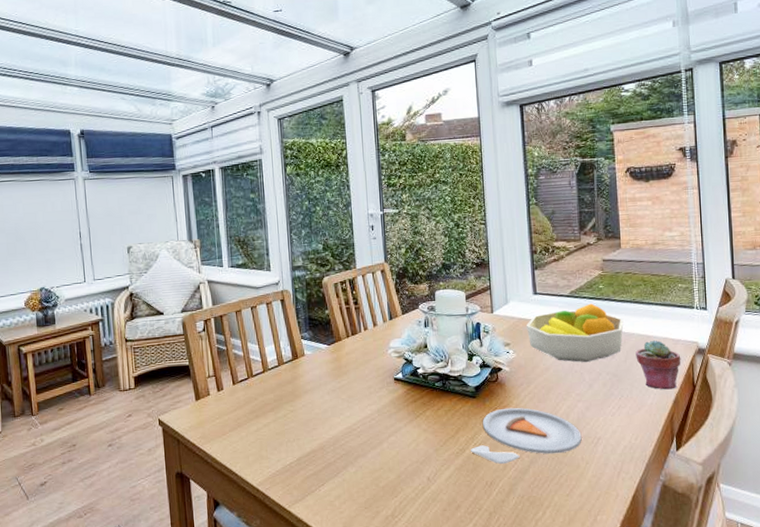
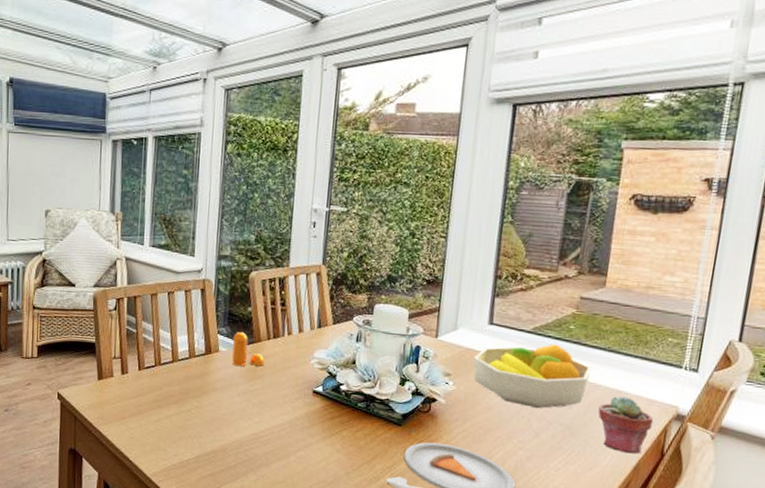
pepper shaker: none [315,334,347,366] -> present [232,332,265,366]

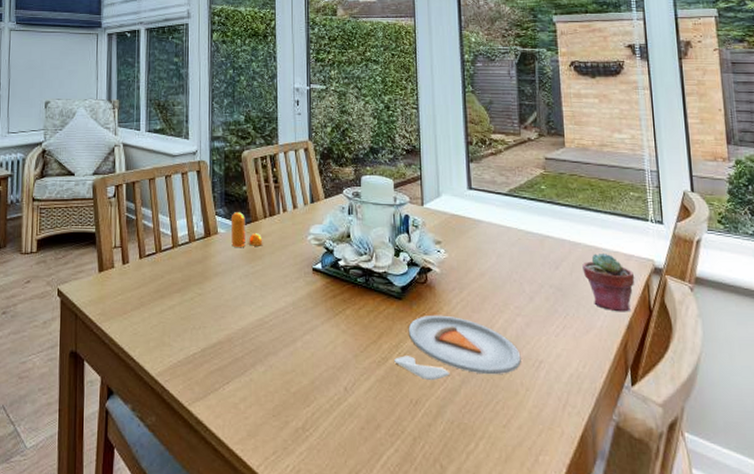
fruit bowl: present [473,344,592,408] -> none [459,205,569,271]

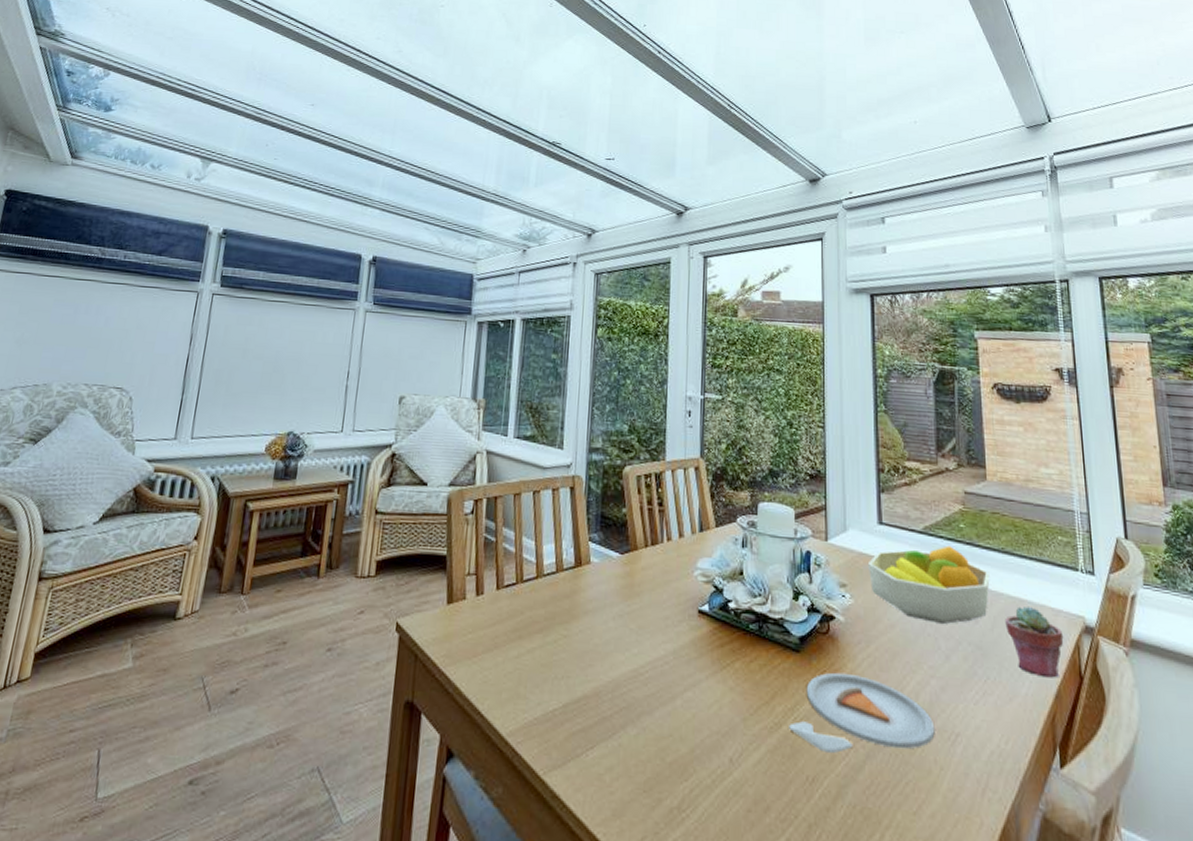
pepper shaker: present [230,212,263,247] -> none [605,538,642,581]
fruit bowl: none [459,205,569,271] -> present [867,545,990,624]

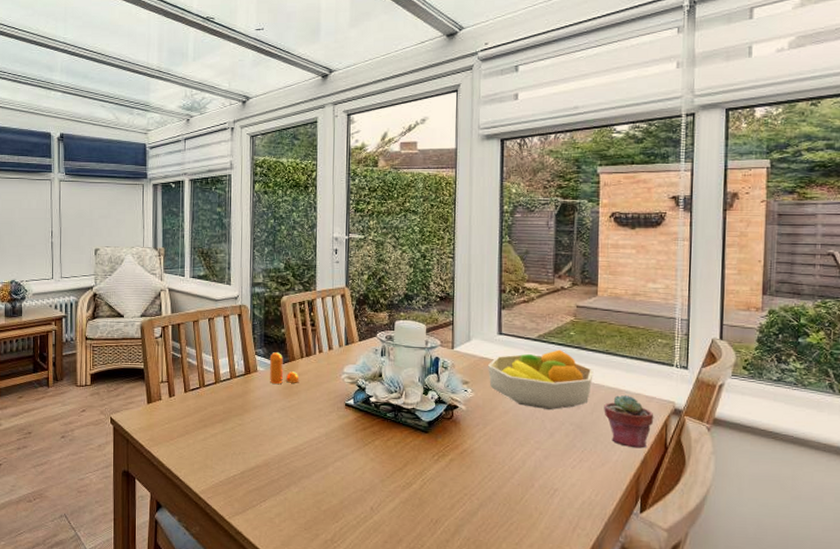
pepper shaker: none [605,538,642,581] -> present [269,352,299,384]
dinner plate: present [789,672,935,754] -> none [418,447,537,504]

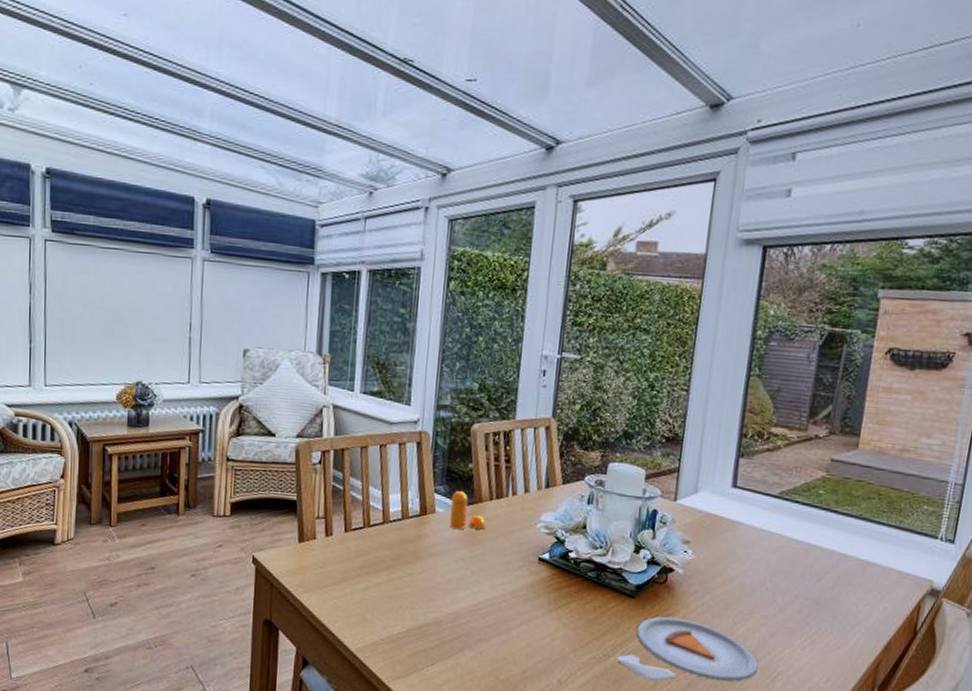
dinner plate: none [418,447,537,504] -> present [617,616,758,682]
fruit bowl: present [487,349,594,410] -> none [714,510,842,581]
potted succulent: present [604,394,654,449] -> none [847,568,906,632]

